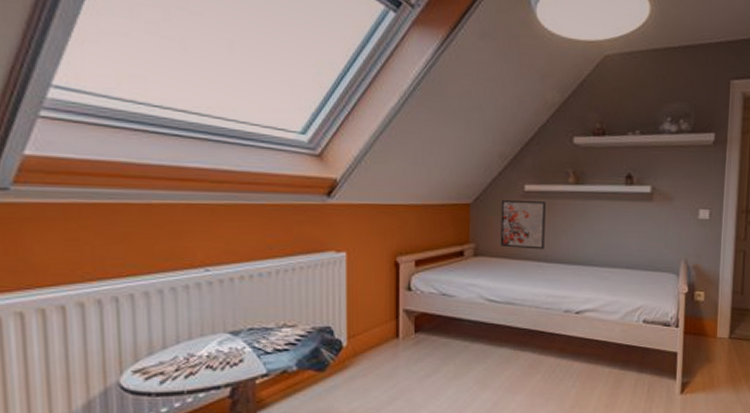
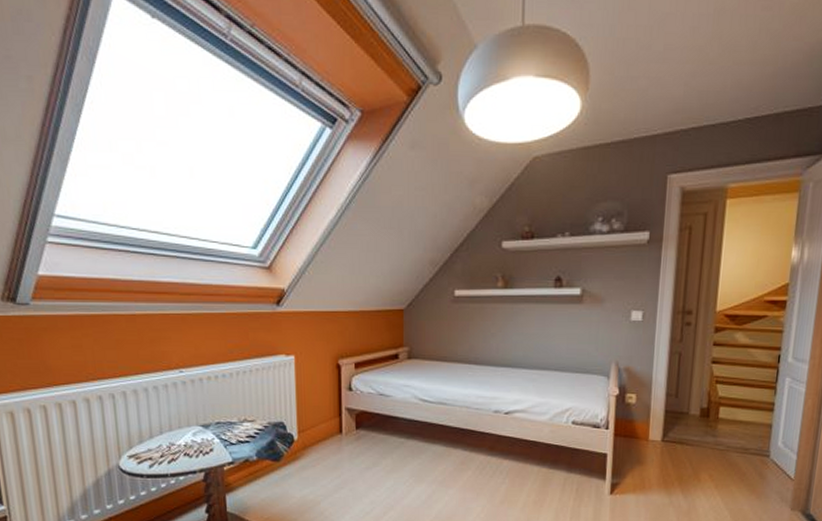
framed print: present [500,200,546,250] -> none [432,306,475,353]

